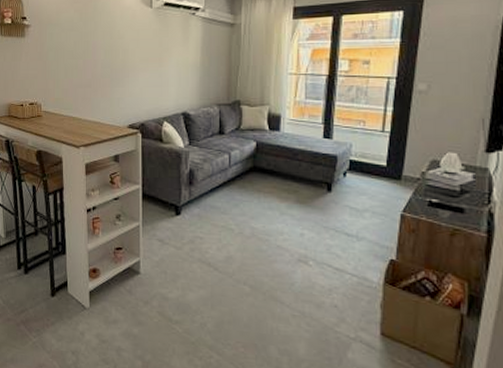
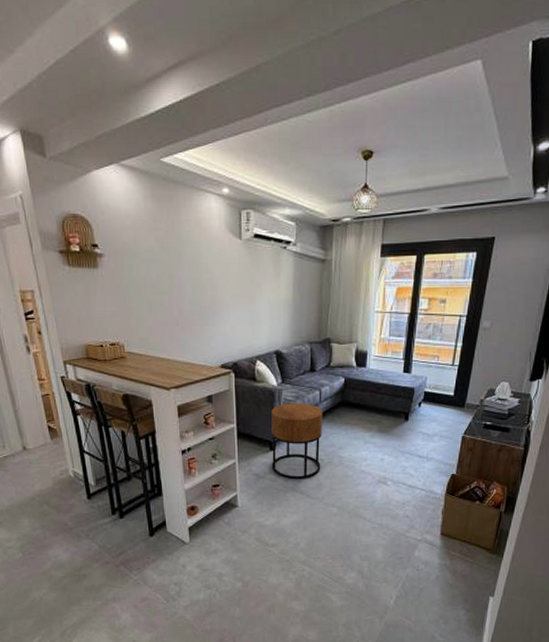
side table: none [176,166,233,250] -> present [271,403,323,480]

